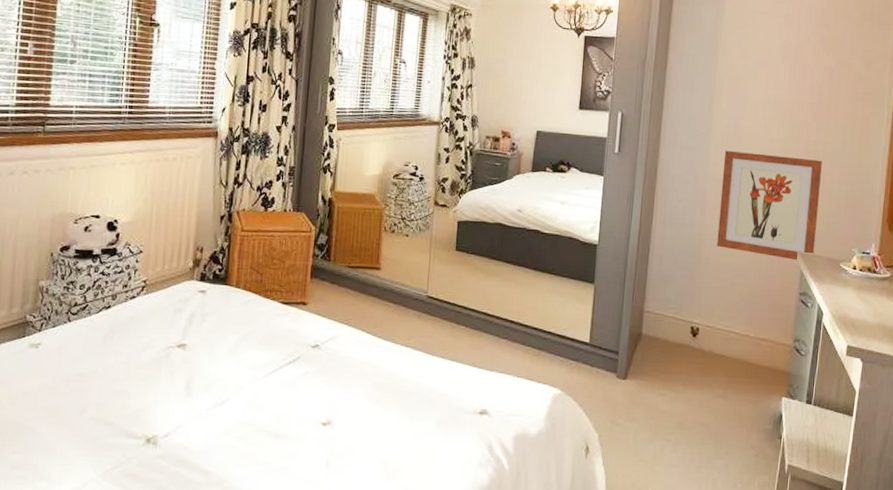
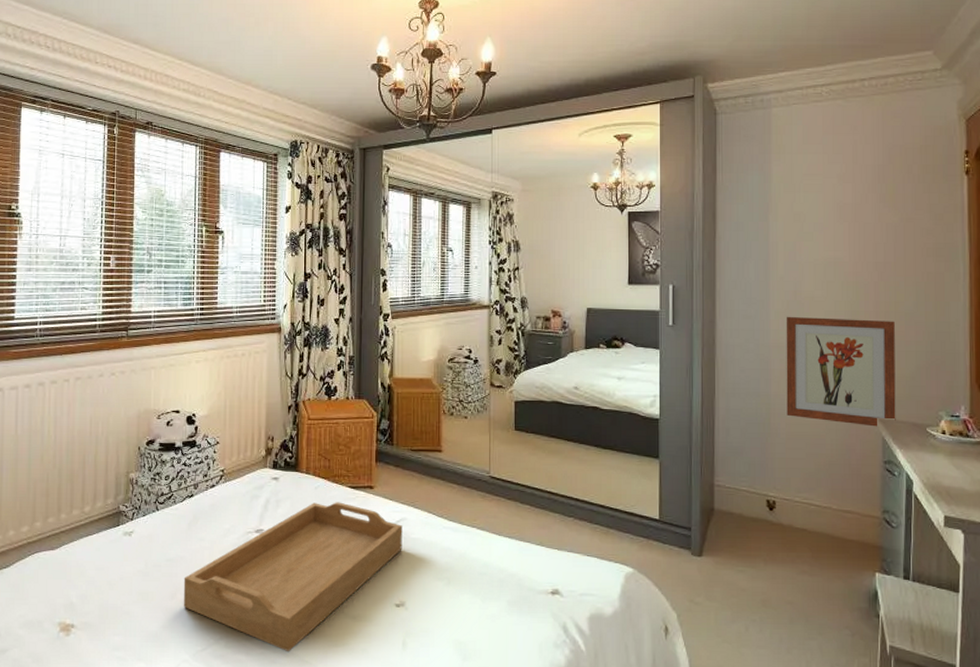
serving tray: none [93,317,334,471] -> present [183,502,402,652]

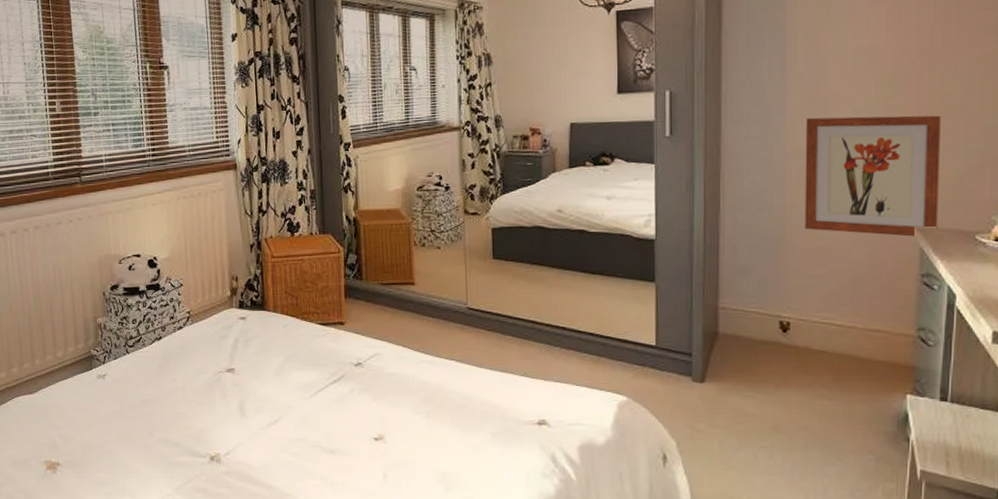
serving tray: present [183,502,402,652] -> none [159,339,378,486]

